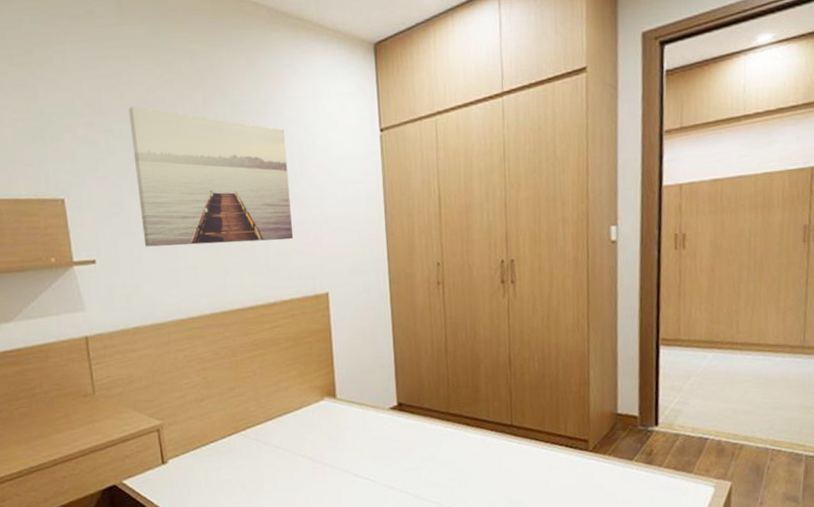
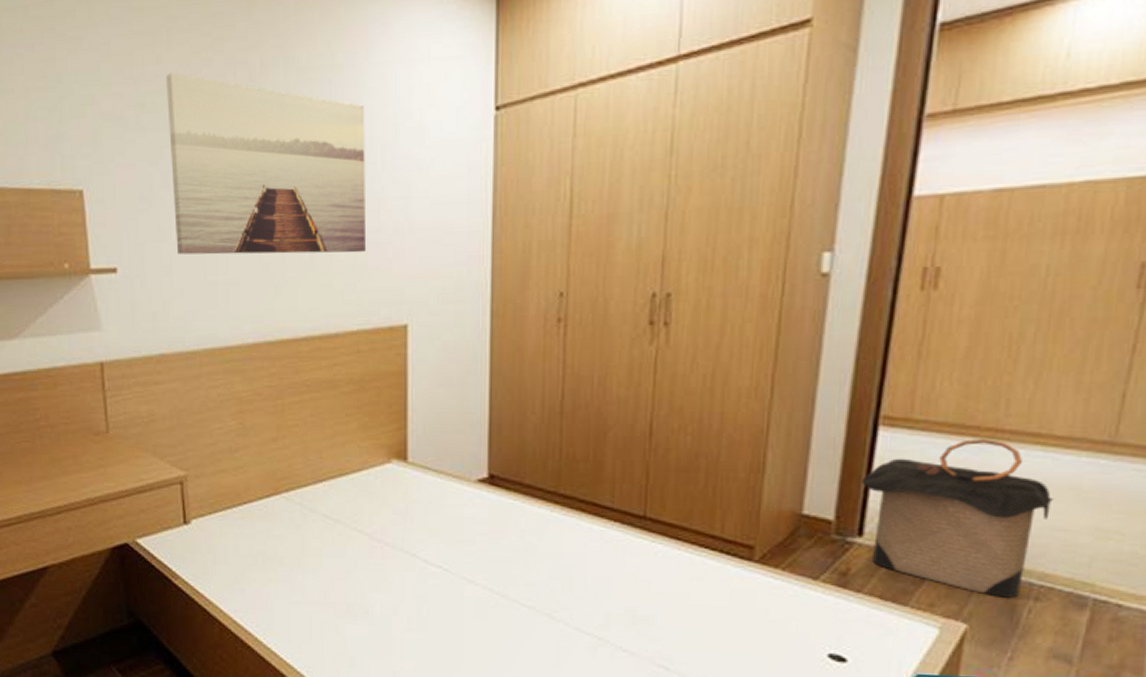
laundry hamper: none [653,350,774,461] -> present [862,439,1055,598]

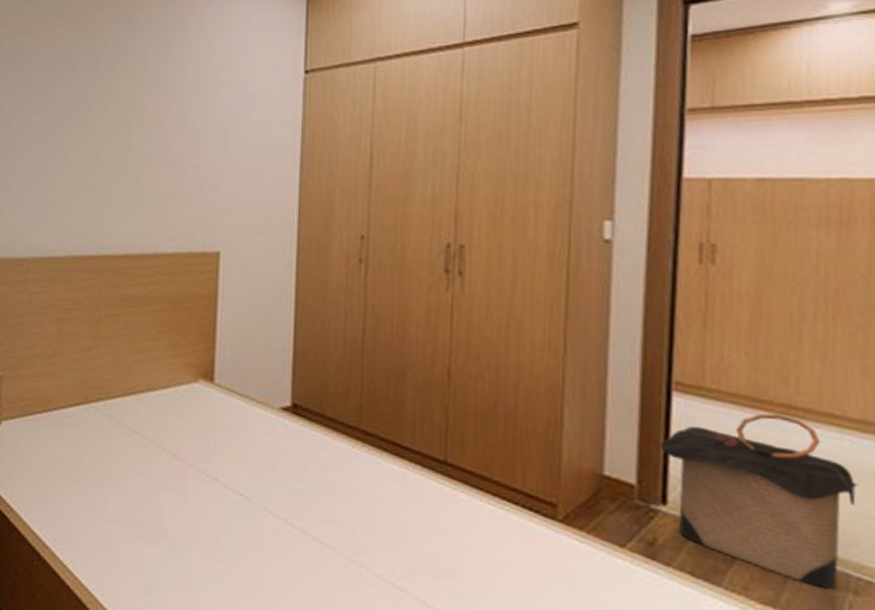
wall art: present [166,72,367,255] -> none [16,20,192,184]

